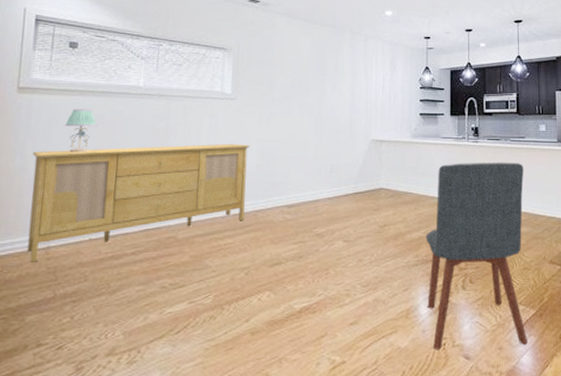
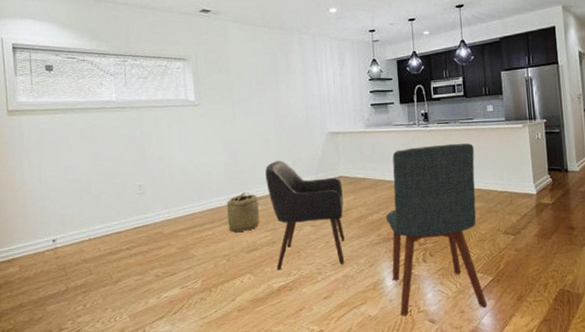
sideboard: present [27,143,250,262] -> none [30,145,221,262]
table lamp: present [65,109,97,153] -> none [53,125,81,165]
basket: none [249,198,288,242] -> present [226,192,260,232]
chair: none [299,166,382,289] -> present [265,160,345,270]

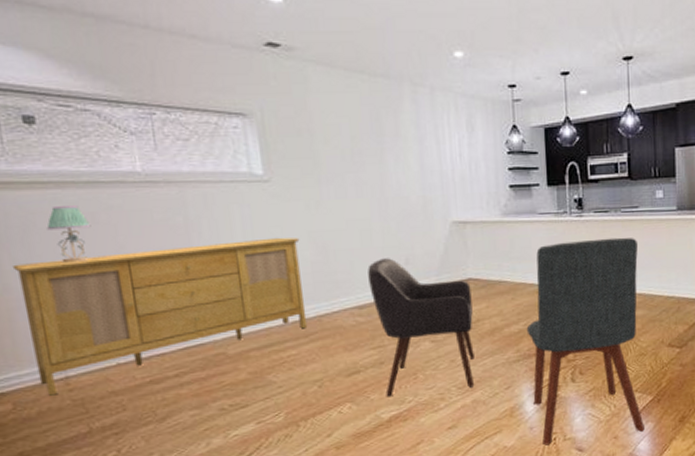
sideboard: none [30,145,221,262] -> present [13,237,308,396]
table lamp: none [53,125,81,165] -> present [46,206,91,263]
basket: present [226,192,260,232] -> none [315,299,362,351]

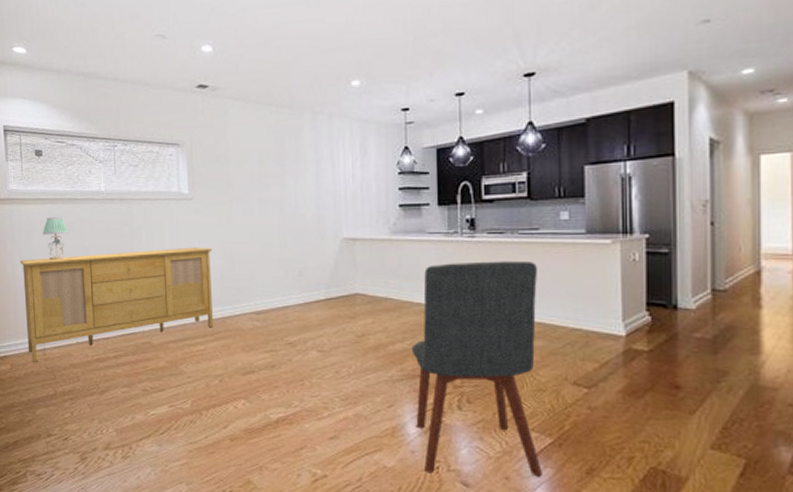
chair: present [367,258,475,397] -> none [266,270,358,401]

